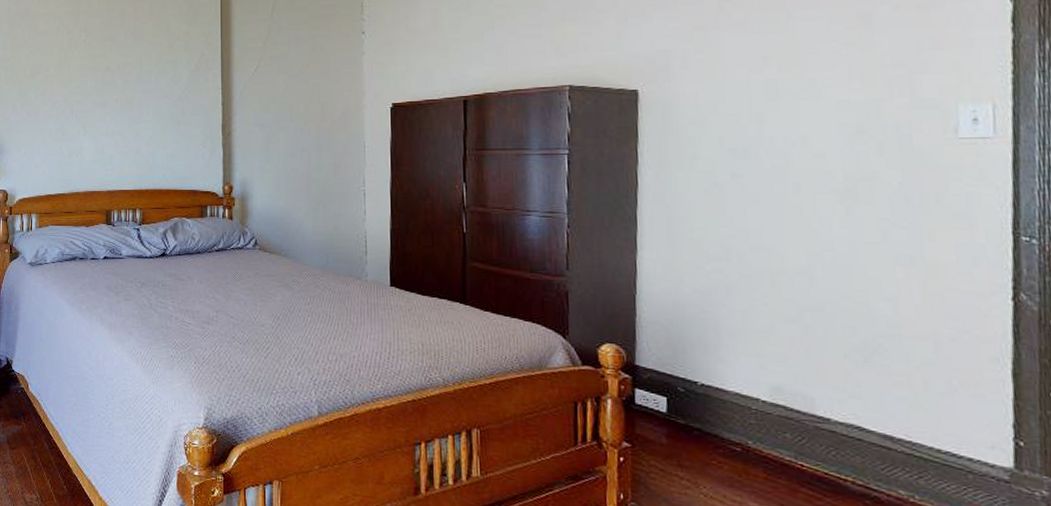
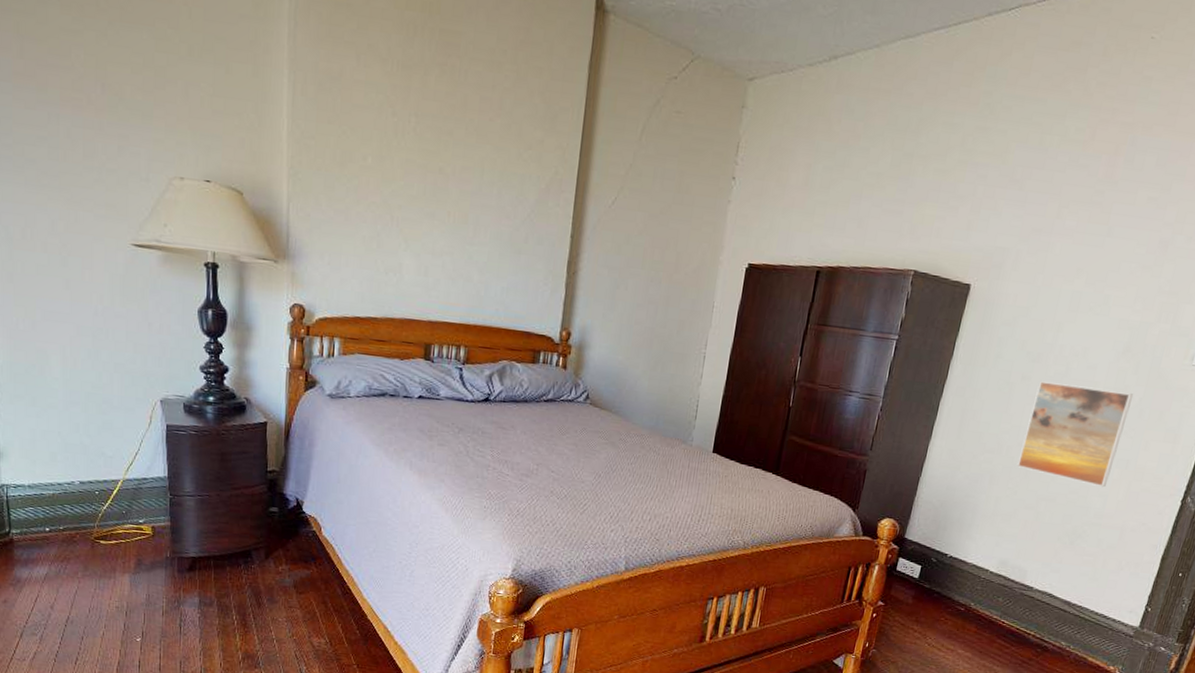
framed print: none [755,177,891,290] -> present [1016,381,1133,488]

